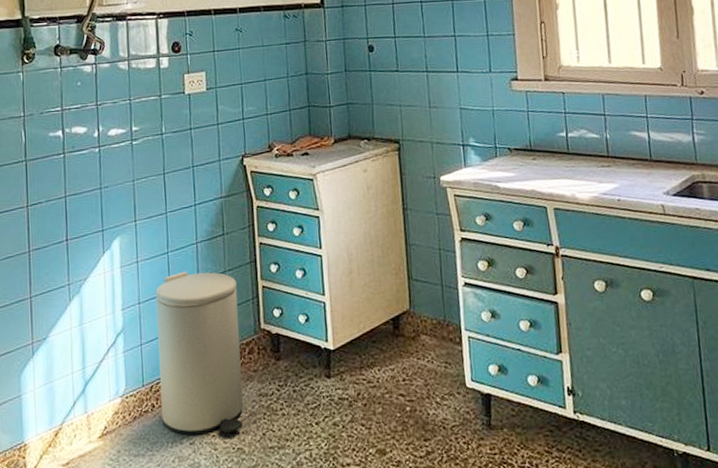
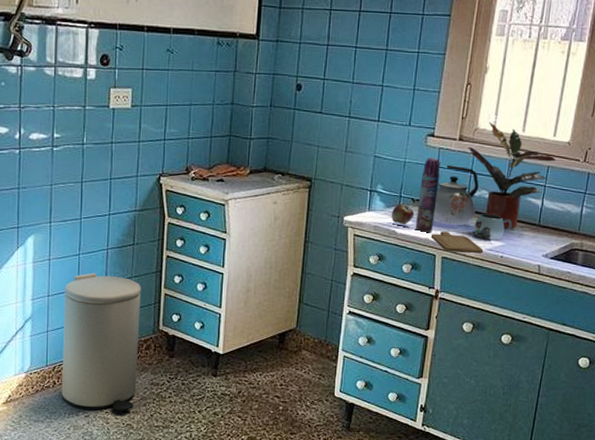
fruit: none [489,155,515,178] -> present [391,204,415,225]
whipped cream can: none [513,102,538,184] -> present [415,158,440,233]
kettle: none [532,107,580,172] -> present [433,165,479,225]
chopping board: none [536,179,598,202] -> present [430,231,484,254]
potted plant: none [555,57,652,169] -> present [468,121,556,230]
mug: none [581,154,622,183] -> present [474,213,512,240]

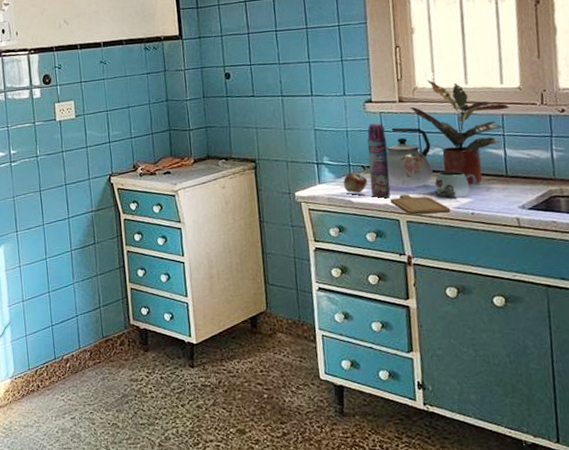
pedal bin: present [61,272,142,411] -> none [36,274,117,412]

